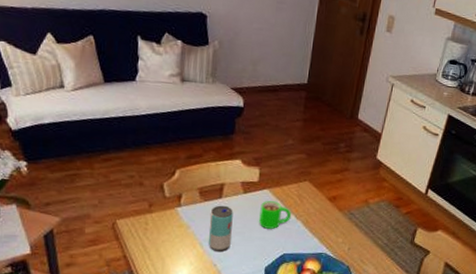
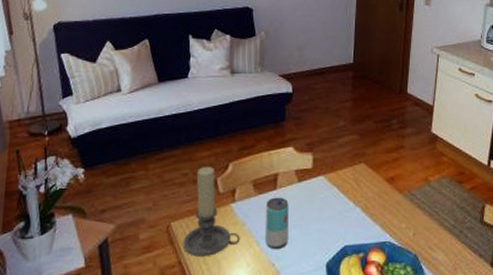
candle holder: none [128,171,185,253] -> present [182,167,240,257]
mug: present [259,201,291,229] -> none [316,188,349,219]

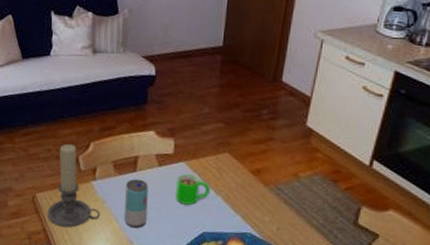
mug: none [316,188,349,219] -> present [176,174,210,205]

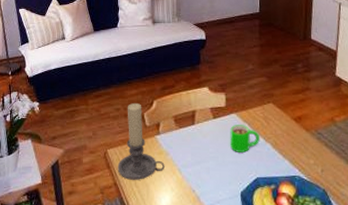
beverage can: present [124,179,148,228] -> none [185,131,206,177]

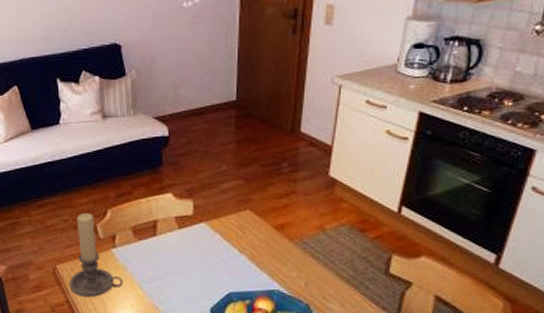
mug: present [230,125,259,152] -> none [198,235,233,266]

